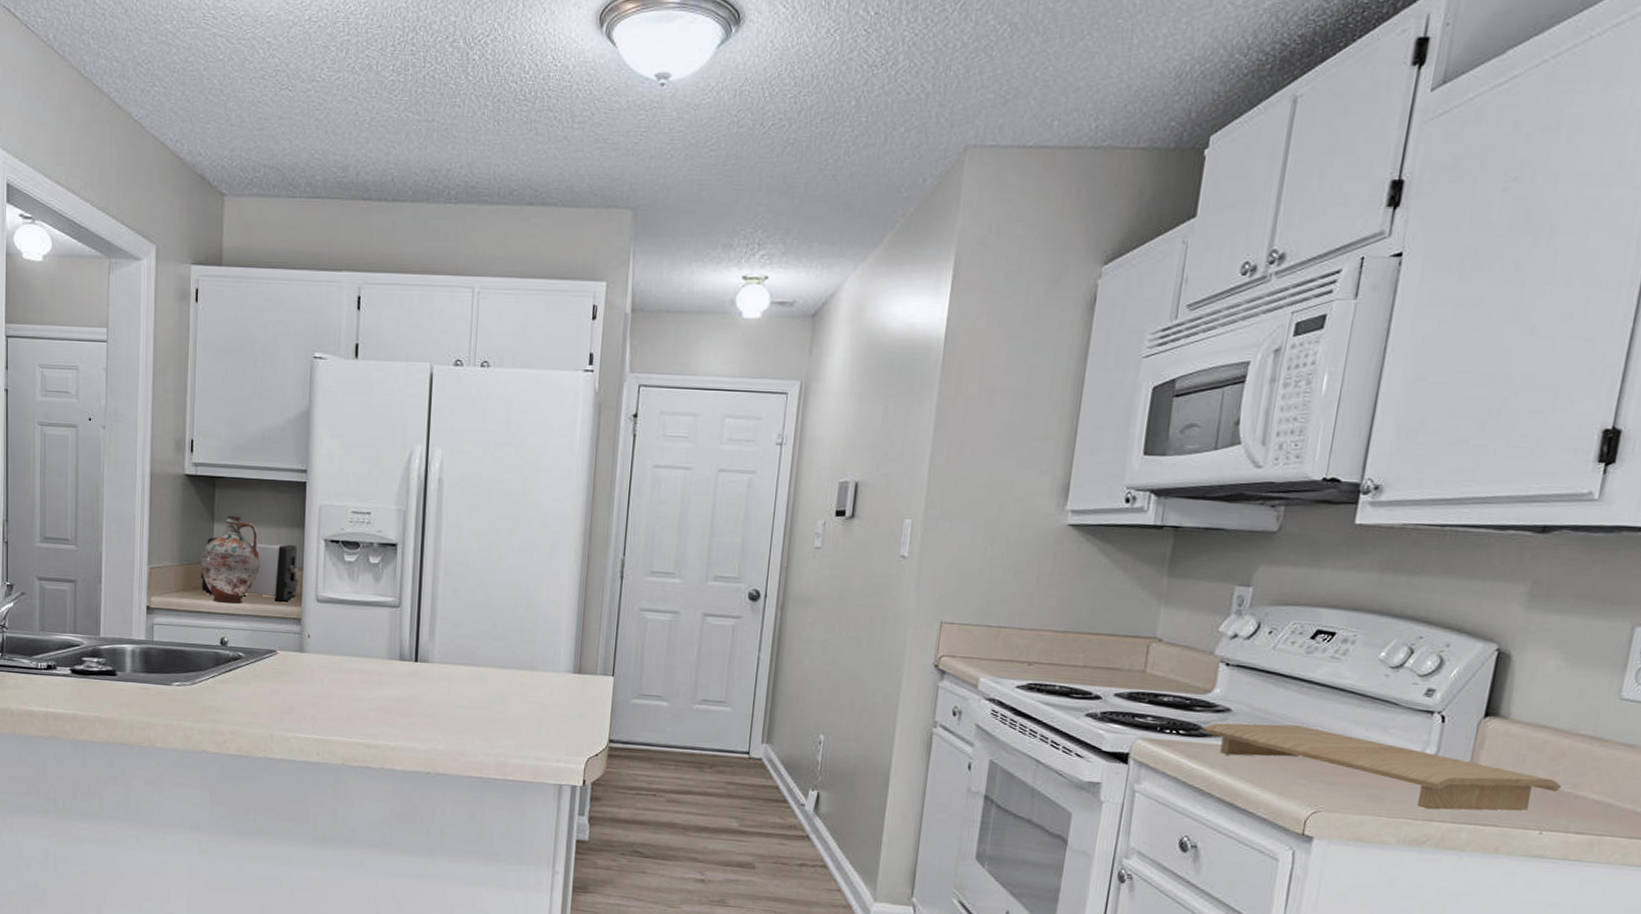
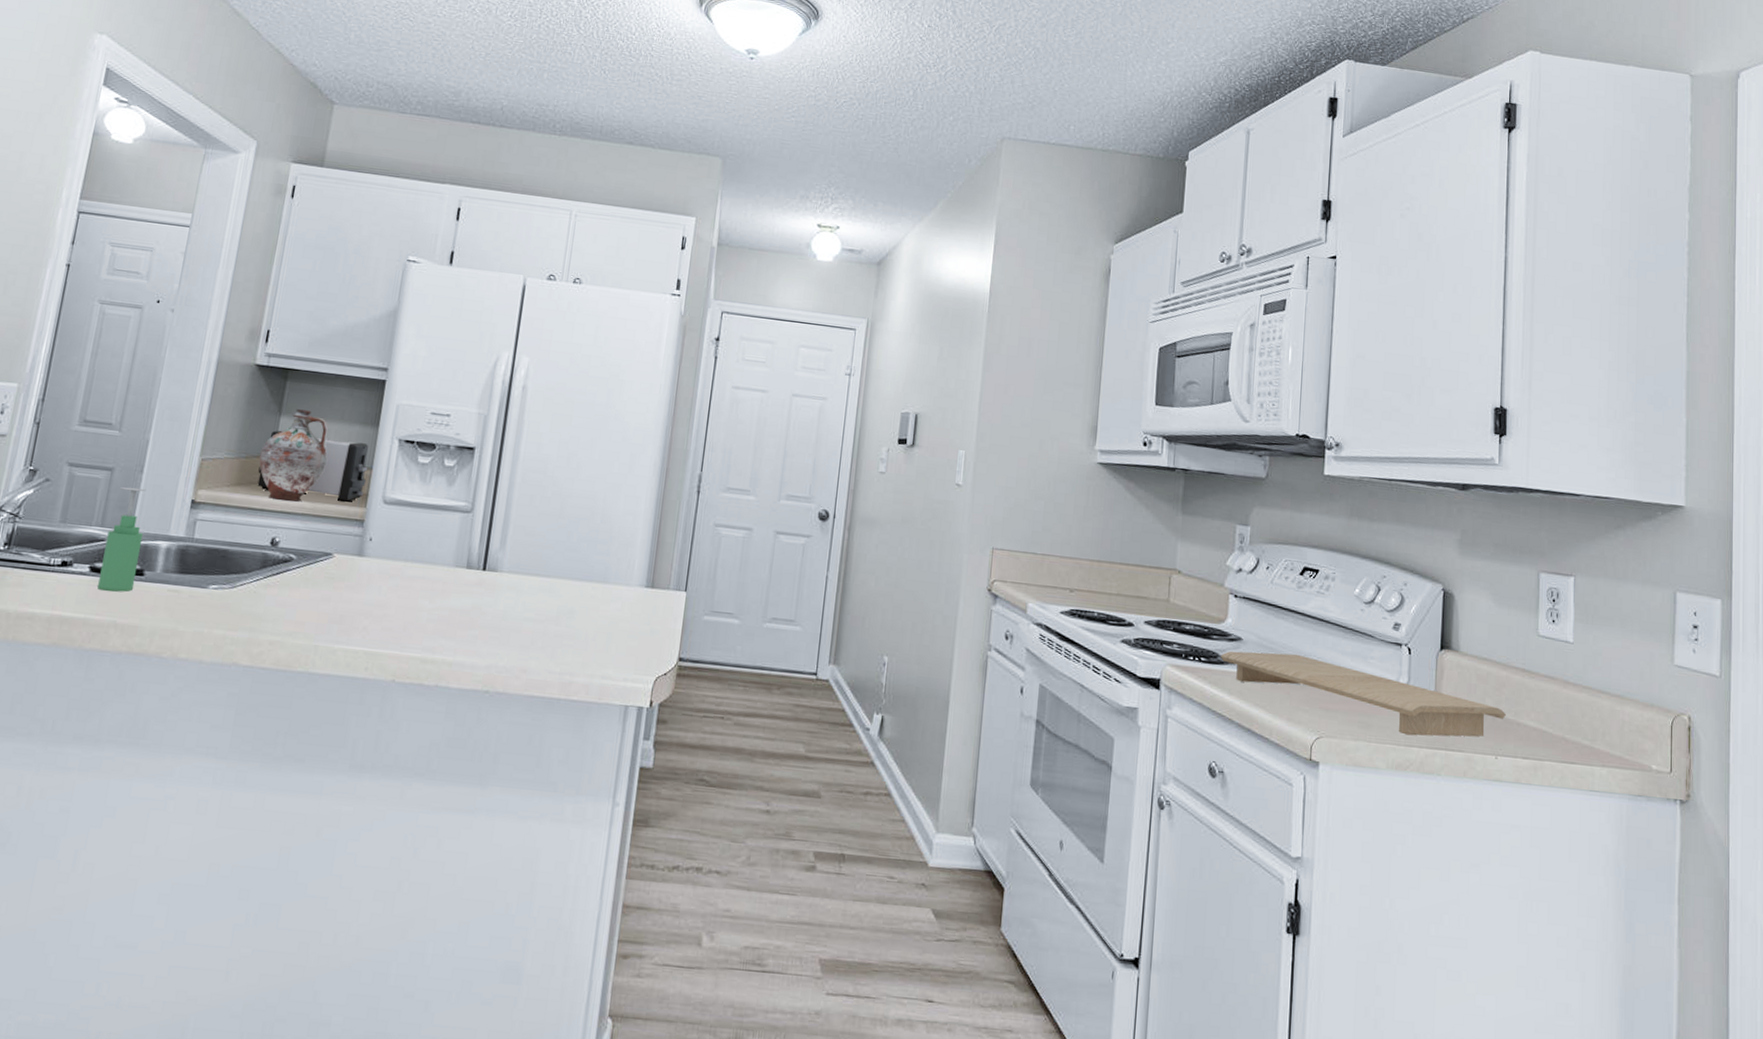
soap dispenser: none [80,596,110,691] -> present [97,487,147,593]

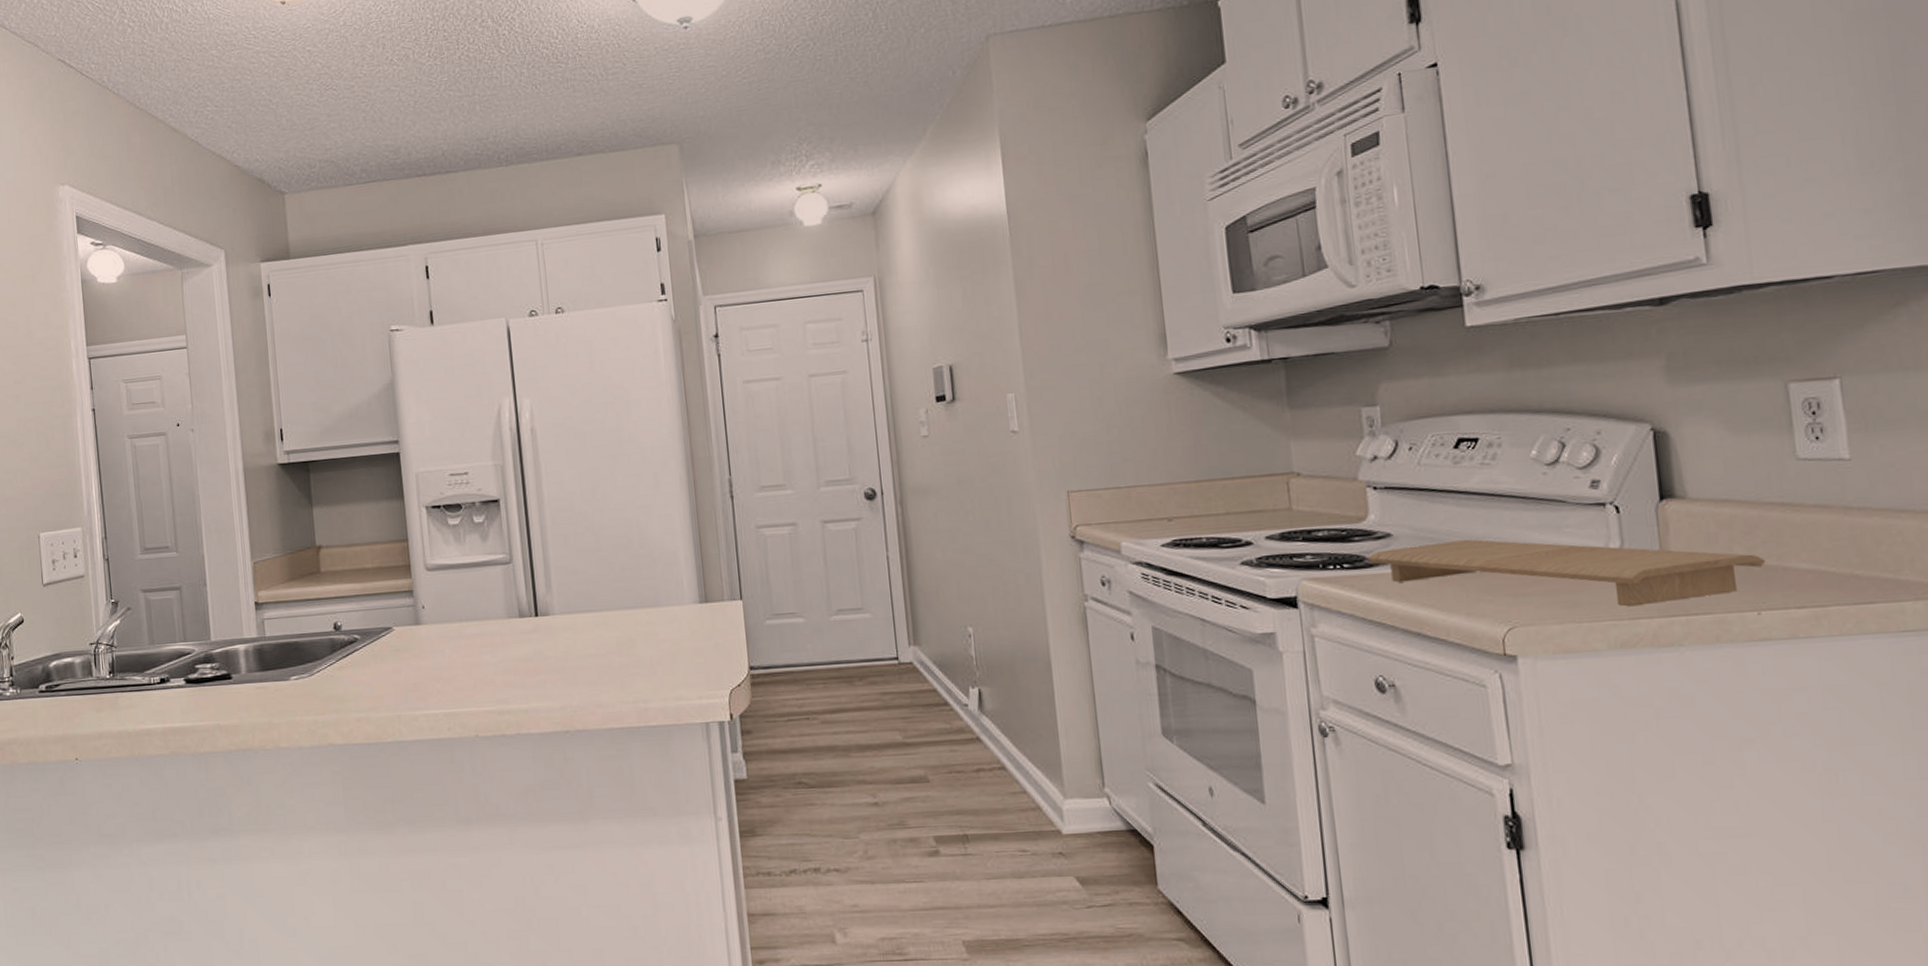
soap dispenser: present [97,487,147,593] -> none [191,600,226,700]
toaster: present [257,430,369,503] -> none [305,517,406,580]
ceramic jug: present [259,409,329,502] -> none [303,497,365,588]

